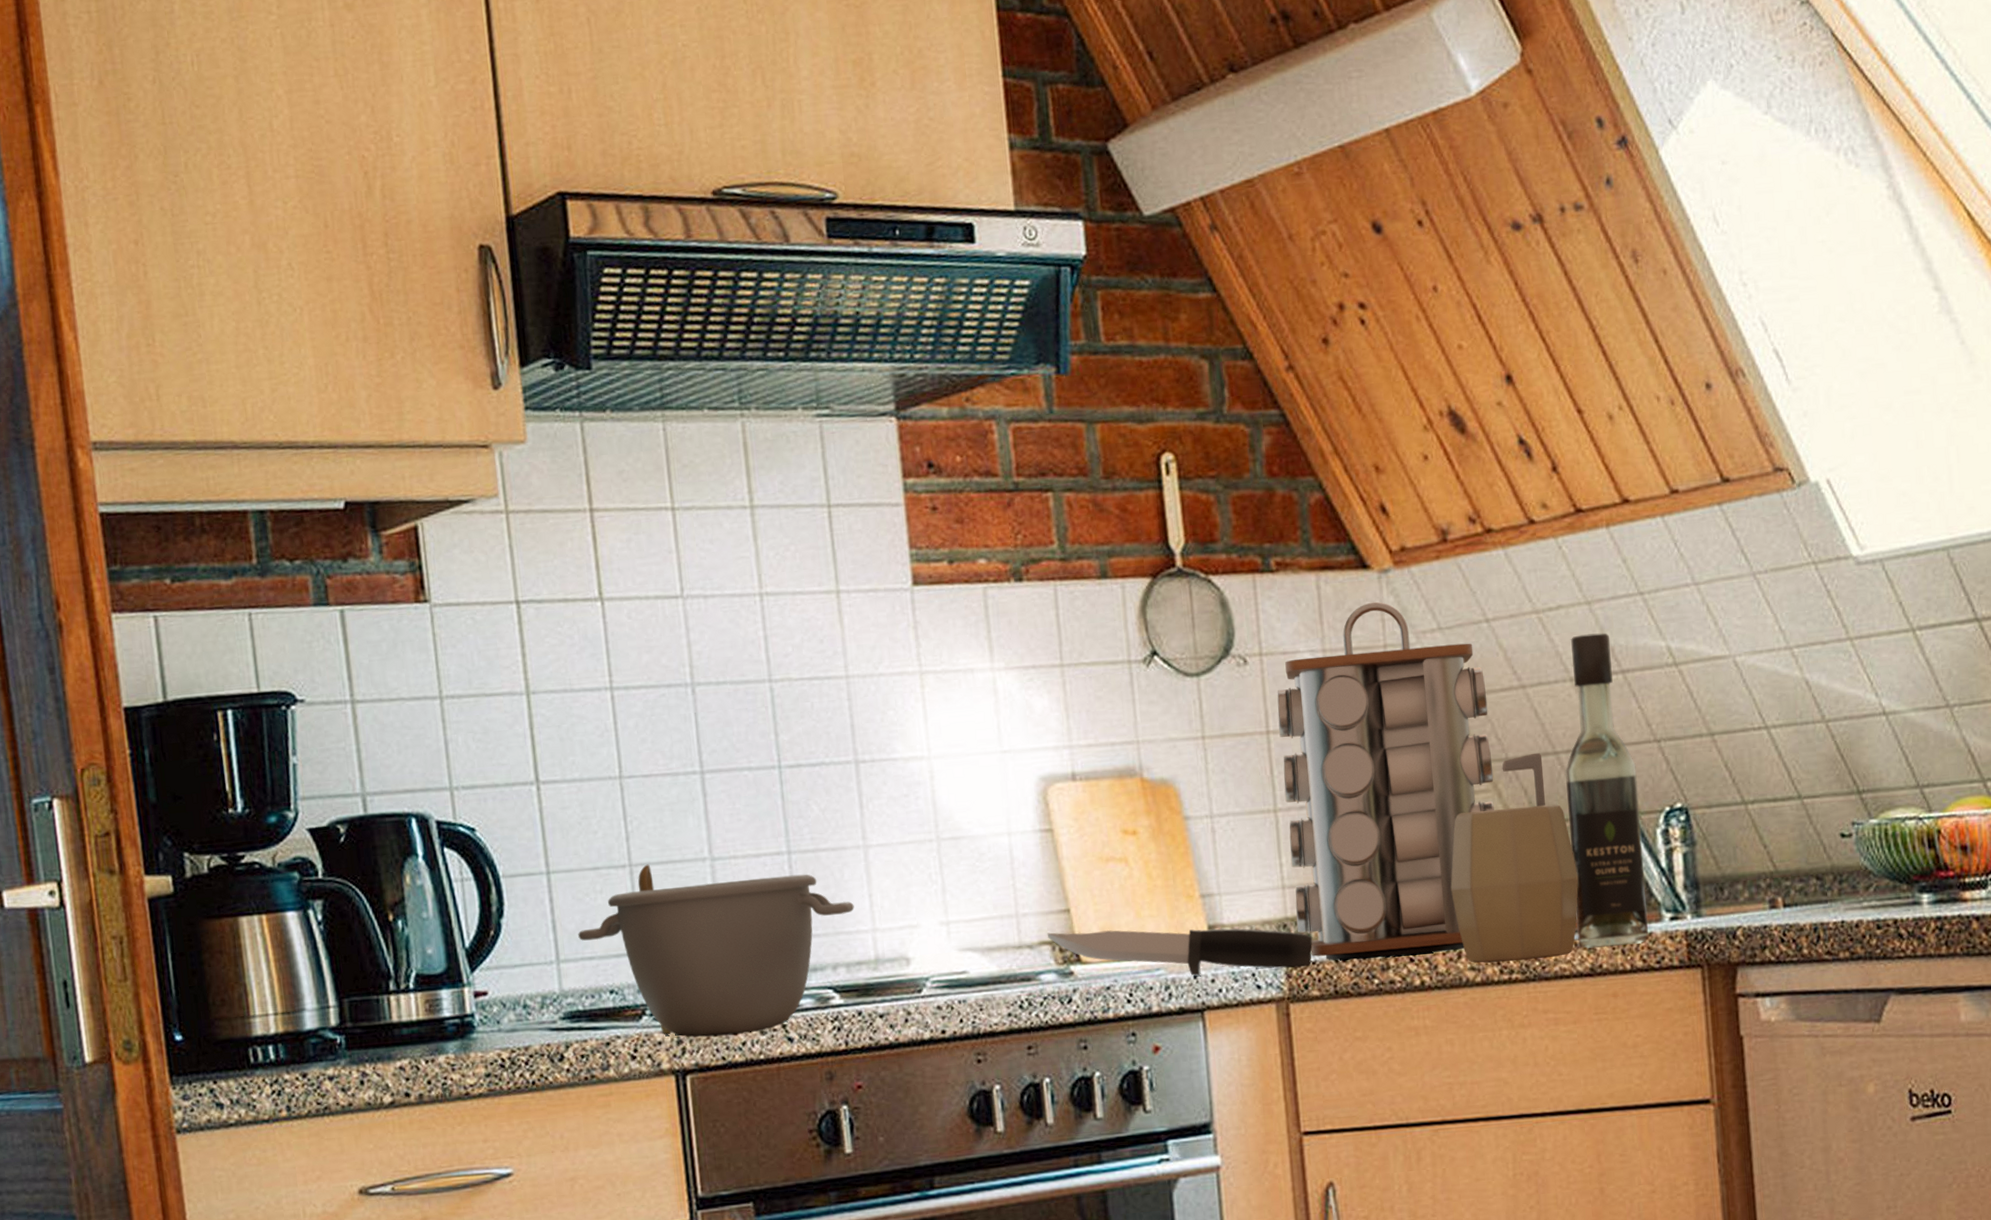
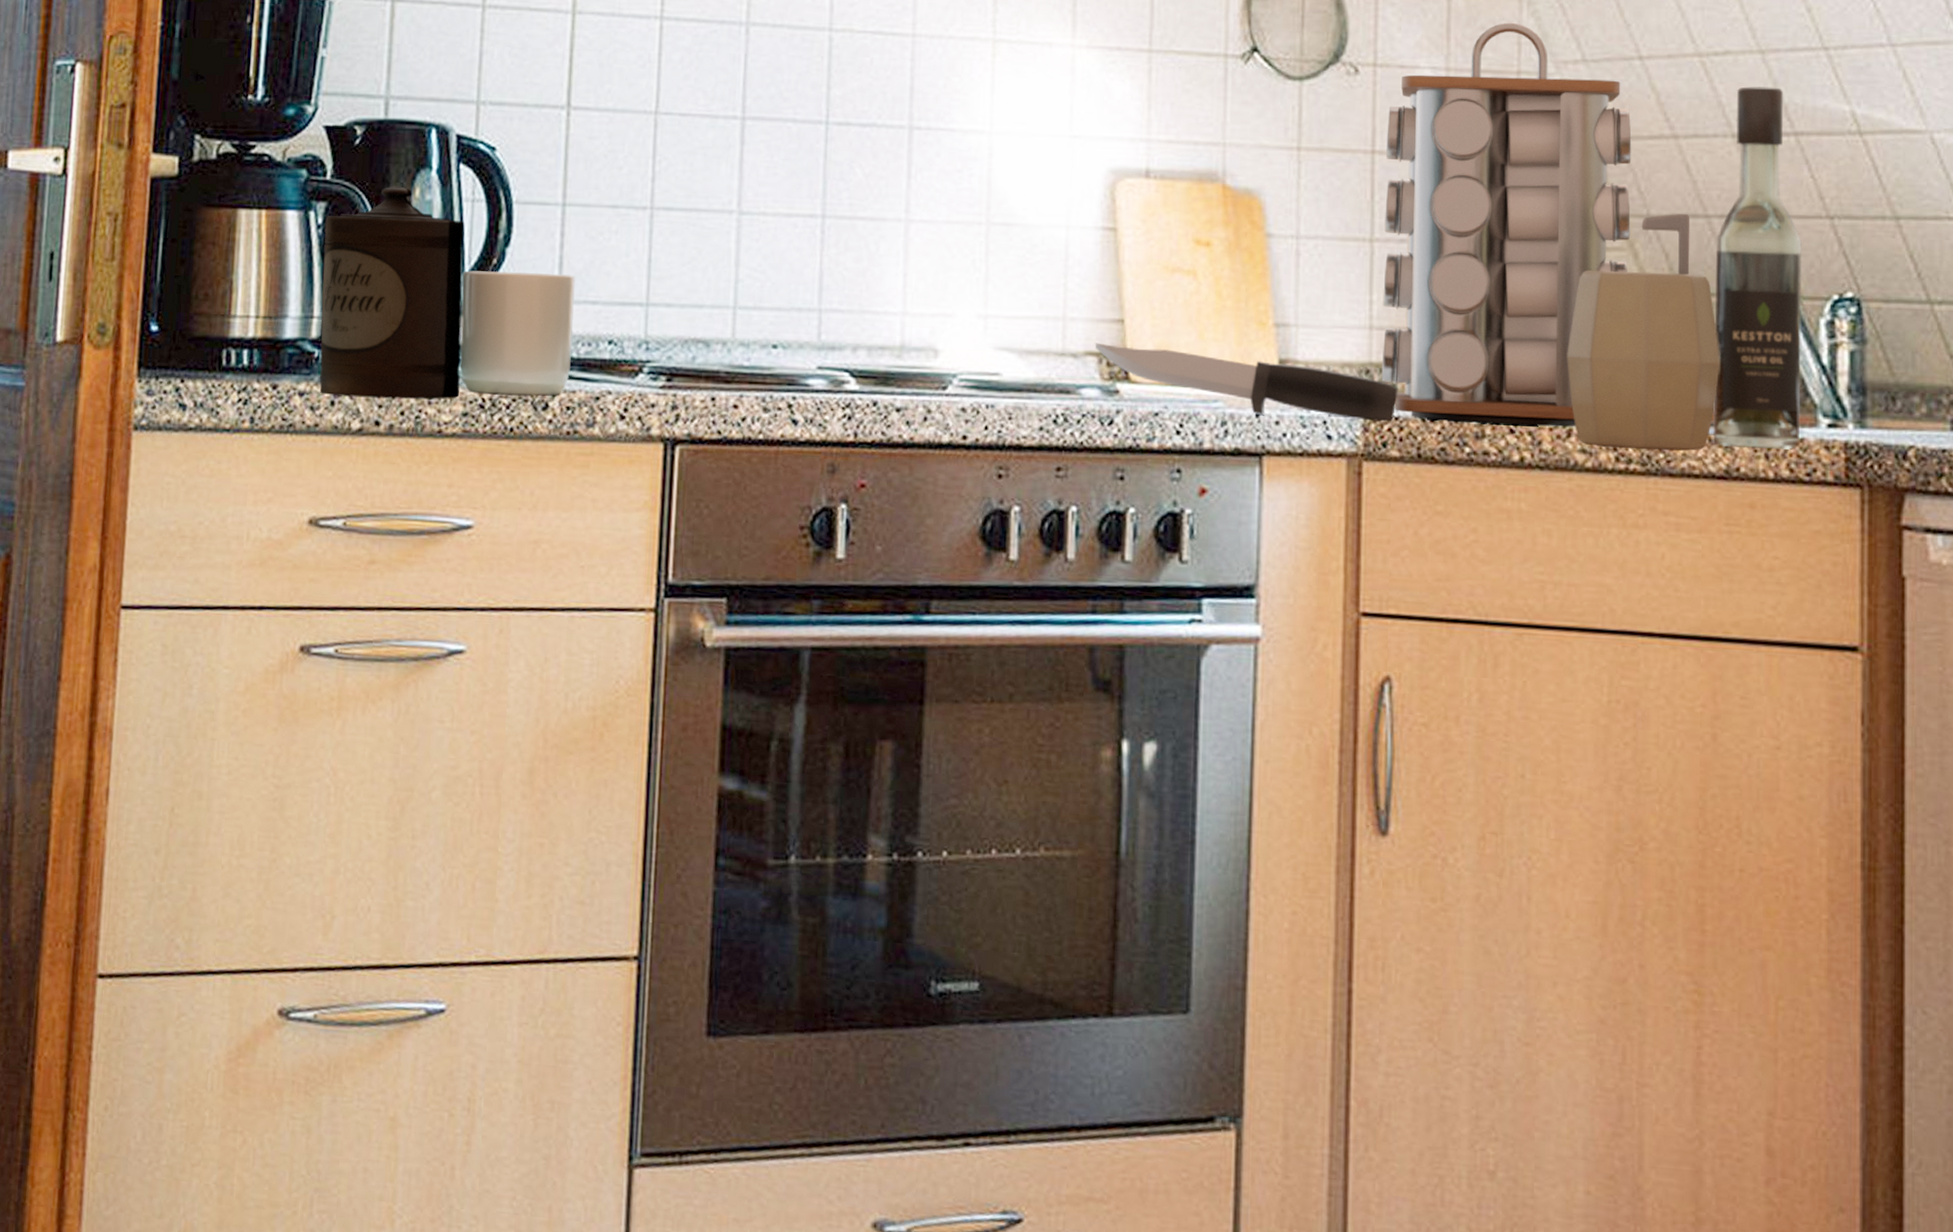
canister: none [324,875,479,1076] -> present [319,186,465,400]
mug: none [464,936,579,1056] -> present [459,270,575,397]
cooking pot: present [578,864,854,1038] -> none [584,209,886,409]

